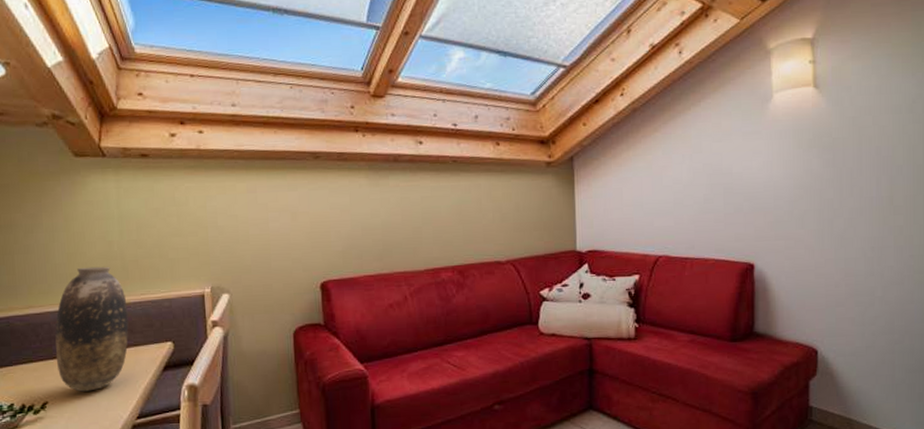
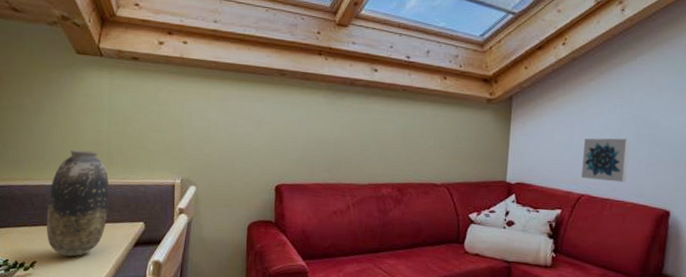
wall art: none [656,190,704,239] -> present [581,138,630,183]

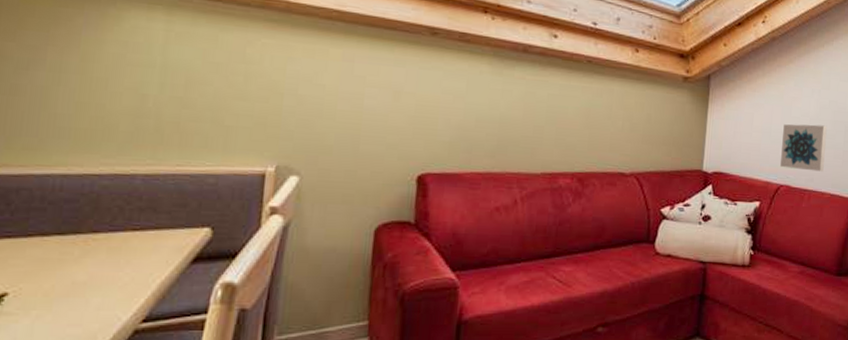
vase: present [46,150,109,257] -> none [31,122,155,283]

